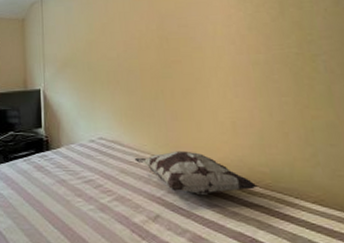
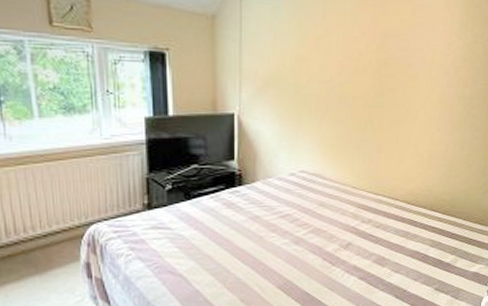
decorative pillow: present [134,150,258,195] -> none [334,182,438,222]

